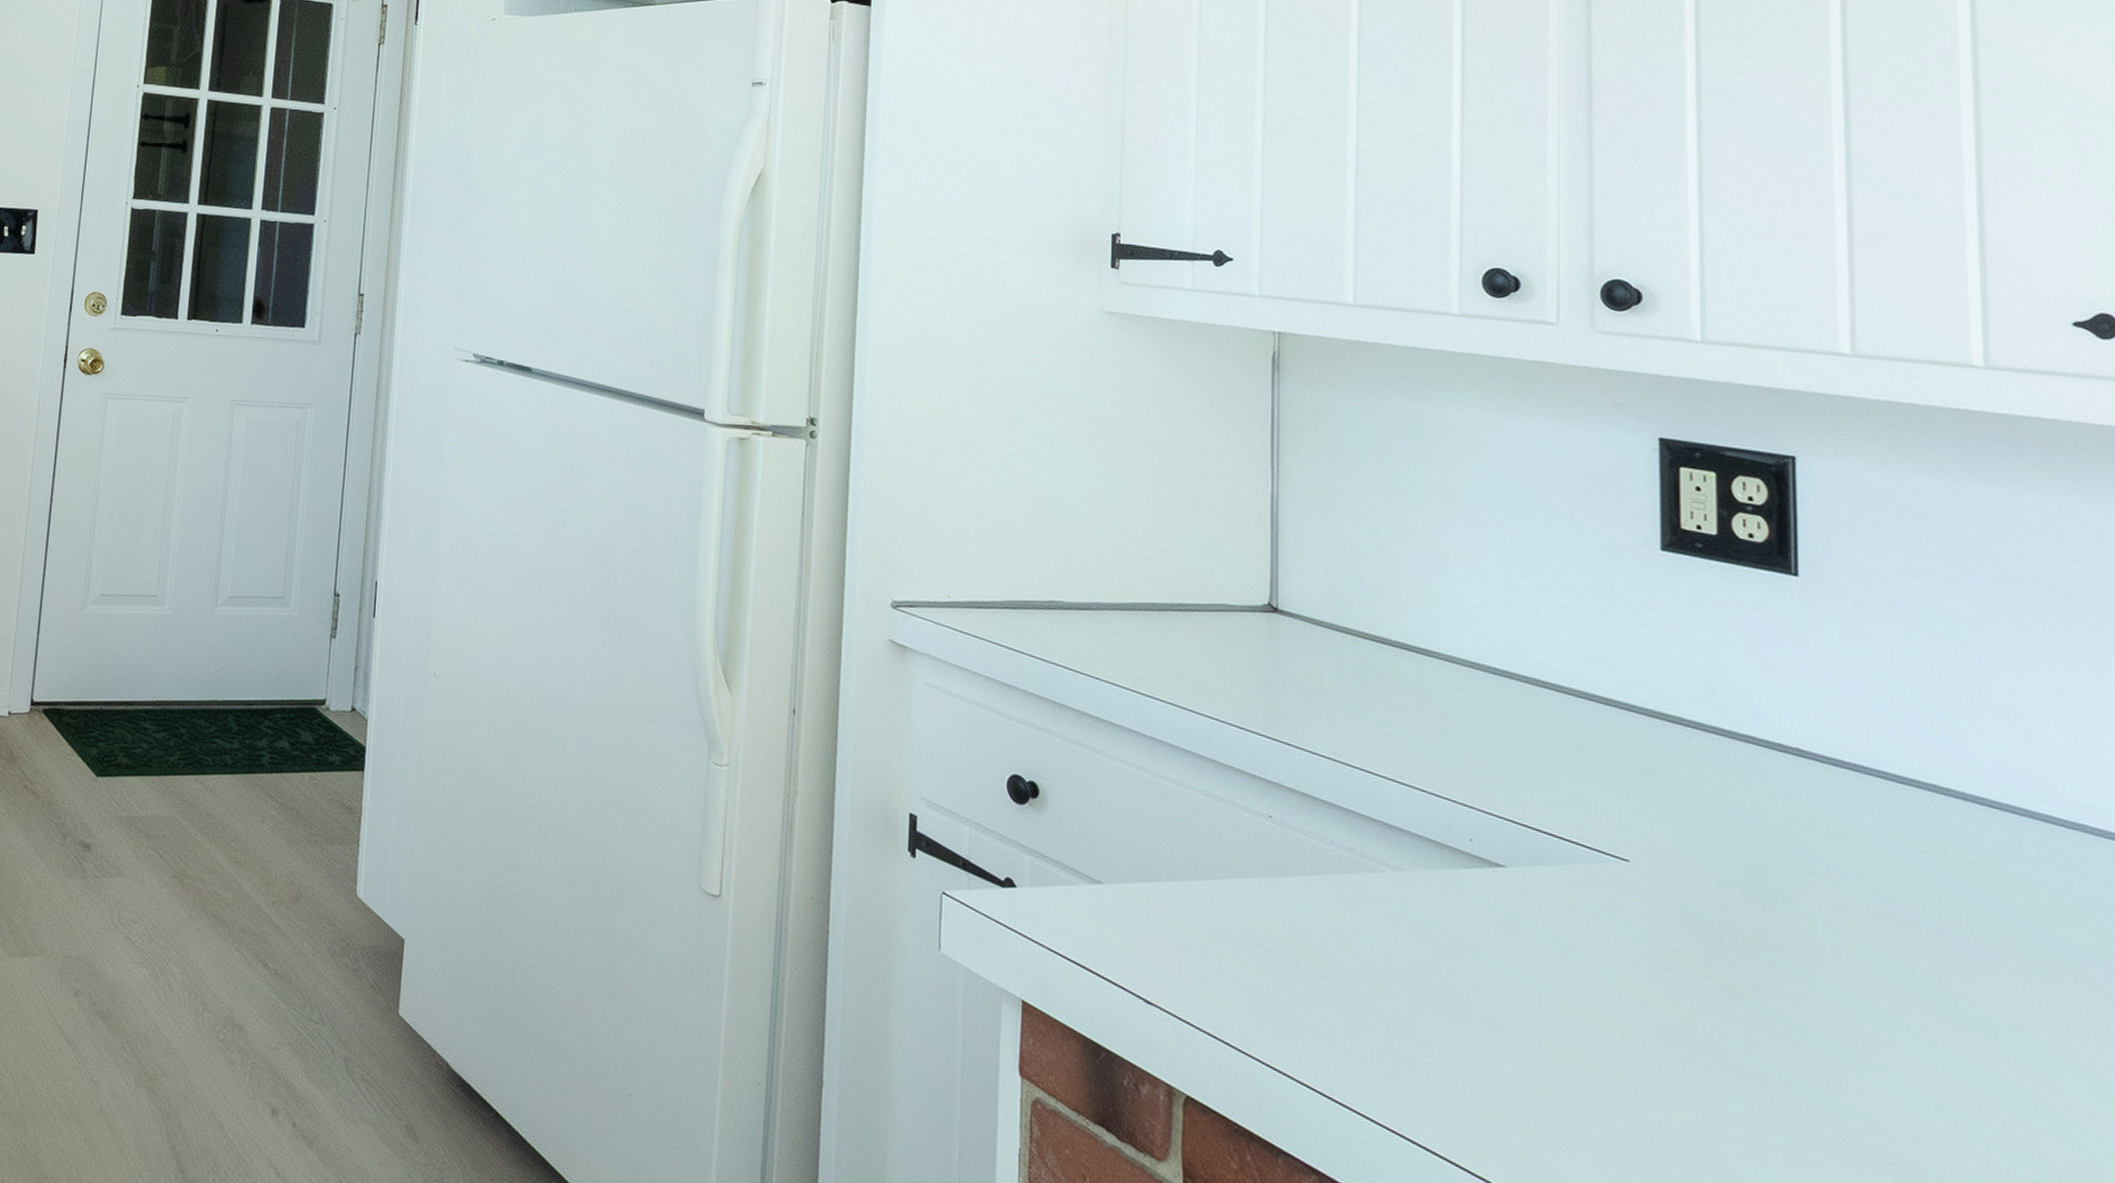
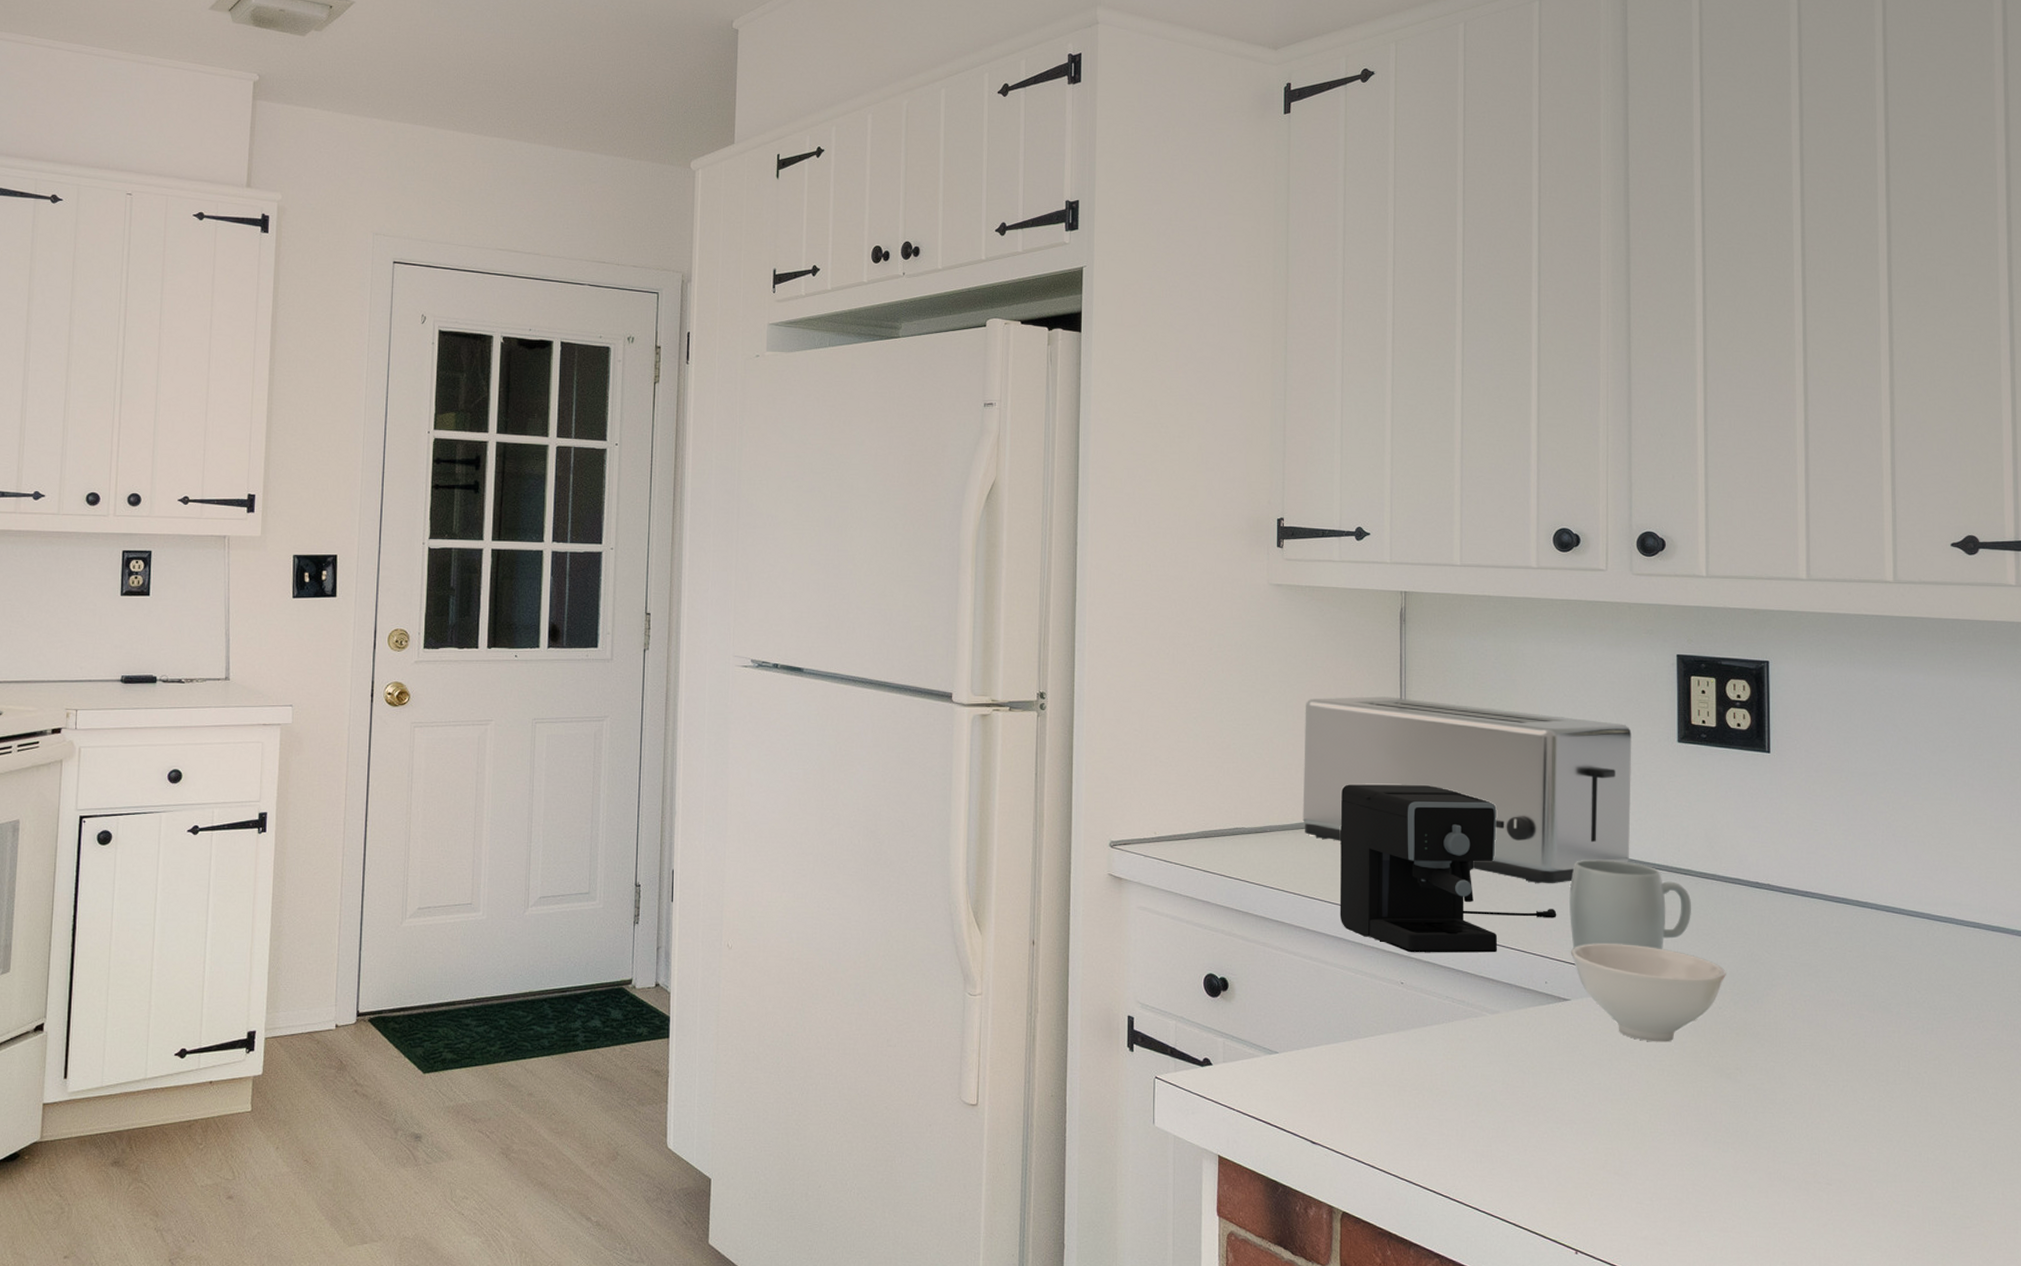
toaster: none [1139,453,1594,715] -> present [1302,696,1632,884]
coffee maker: none [1187,561,1487,794] -> present [1339,784,1557,953]
mug: none [1504,687,1682,818] -> present [1569,859,1691,950]
bowl: none [1507,796,1735,940] -> present [1571,943,1726,1042]

